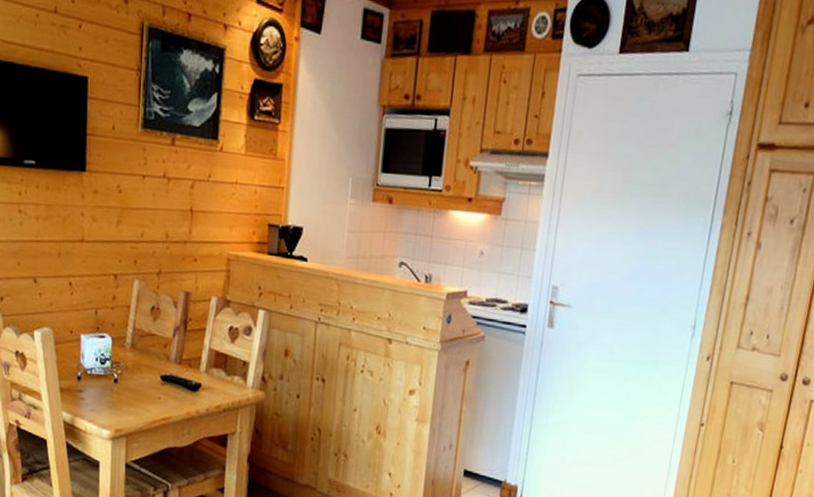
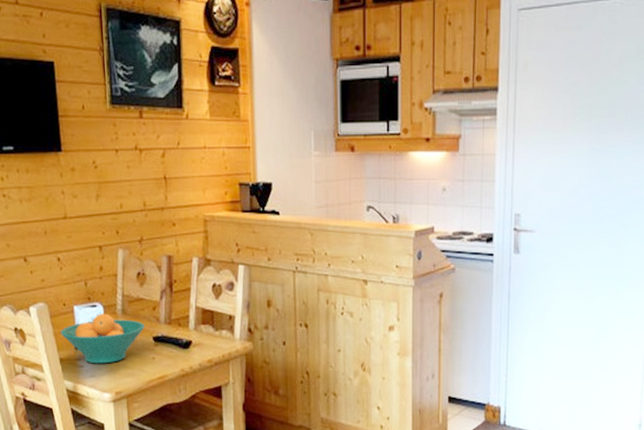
fruit bowl: none [63,345,154,399] -> present [60,314,146,364]

